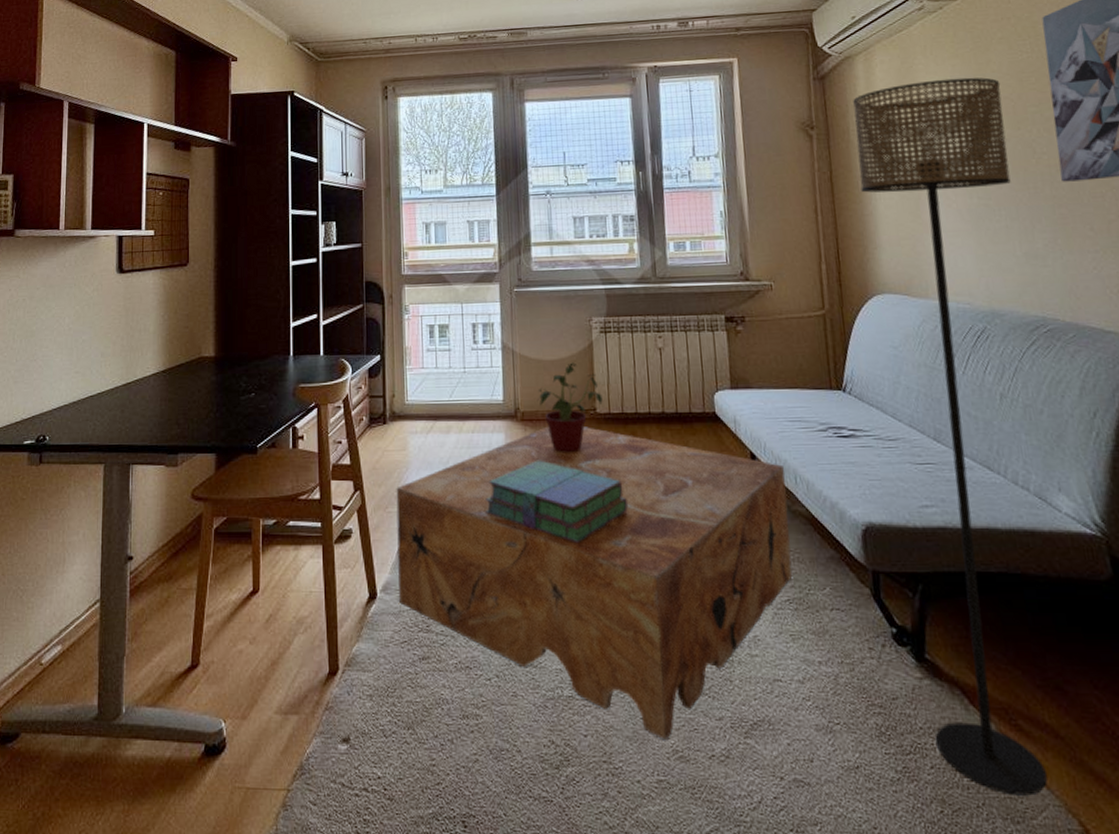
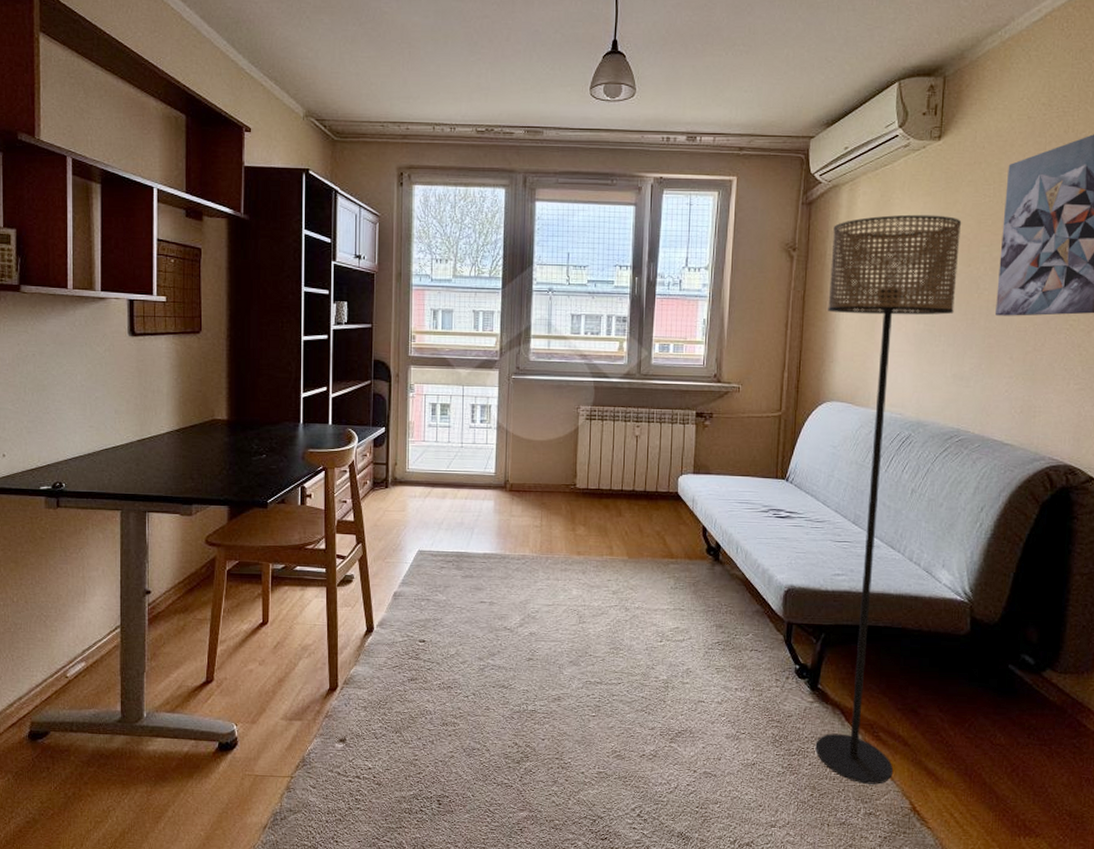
coffee table: present [396,426,793,741] -> none [393,497,730,744]
stack of books: present [485,460,629,544] -> none [473,524,596,594]
potted plant: present [537,362,603,453] -> none [525,444,583,520]

